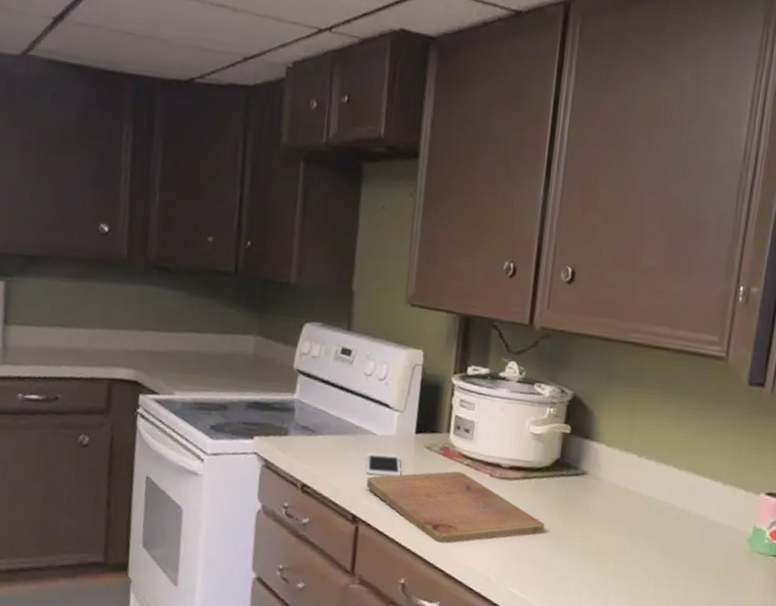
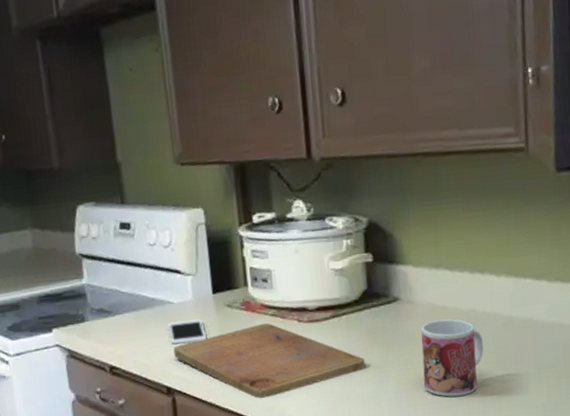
mug: none [595,500,656,577] -> present [421,319,484,397]

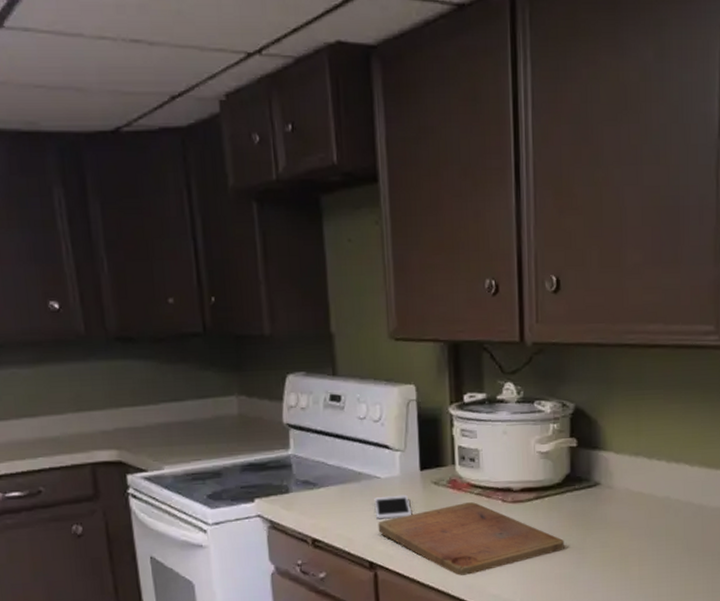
mug: present [421,319,484,397] -> none [618,505,675,580]

